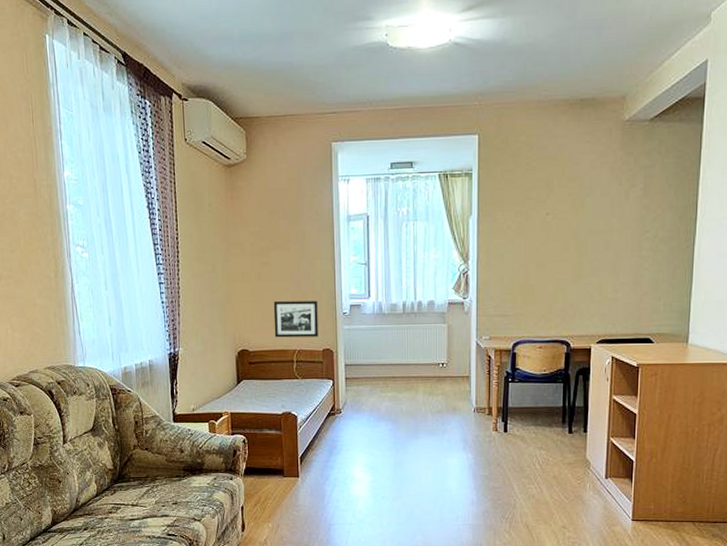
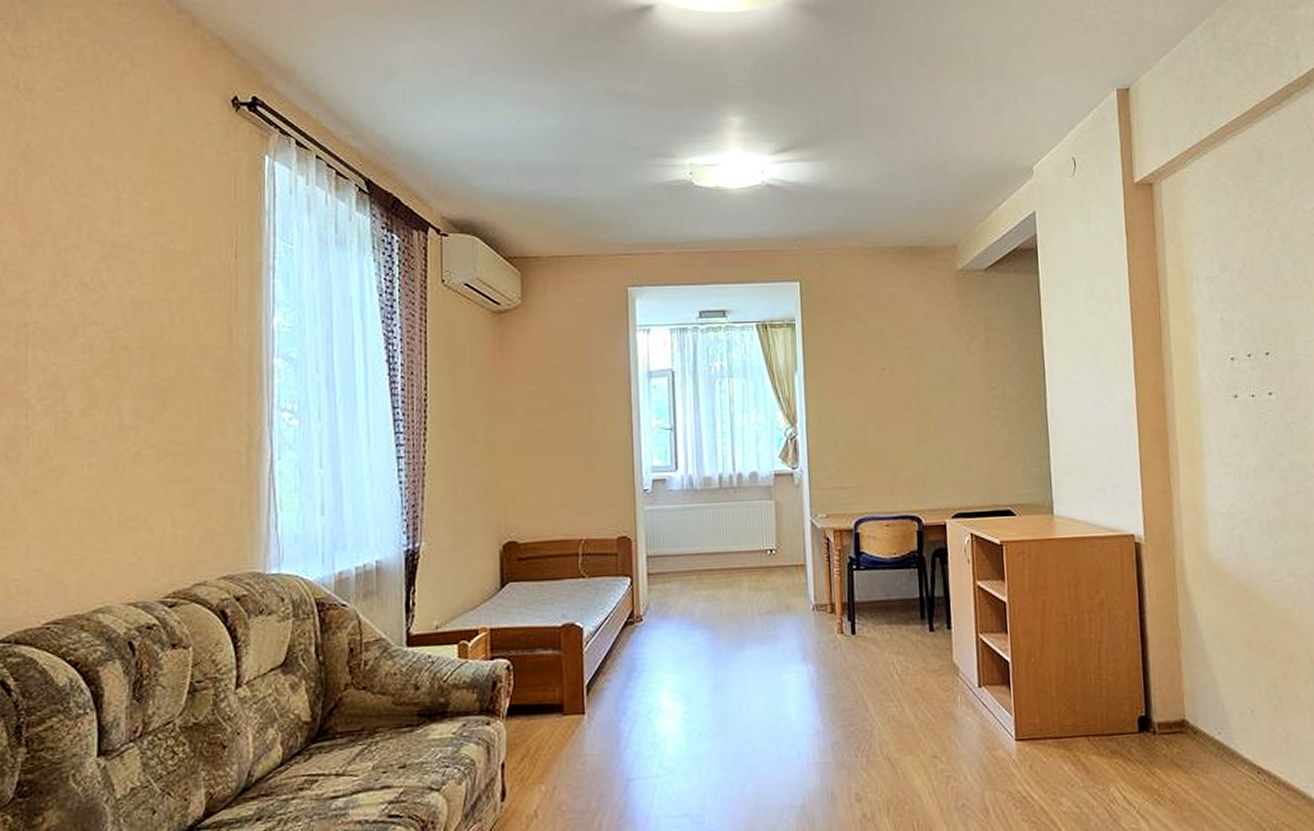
picture frame: present [273,301,319,338] -> none [552,475,612,524]

